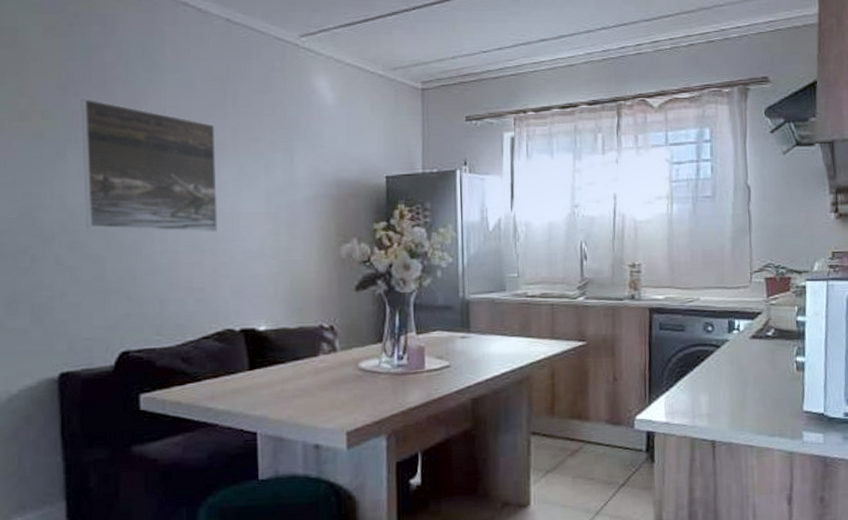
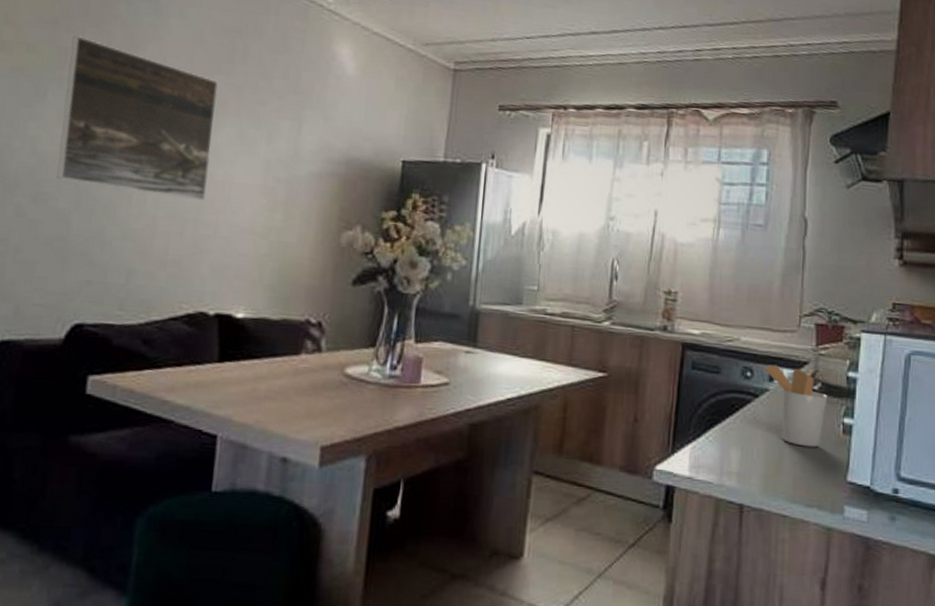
utensil holder: none [722,318,781,386] -> present [764,364,828,448]

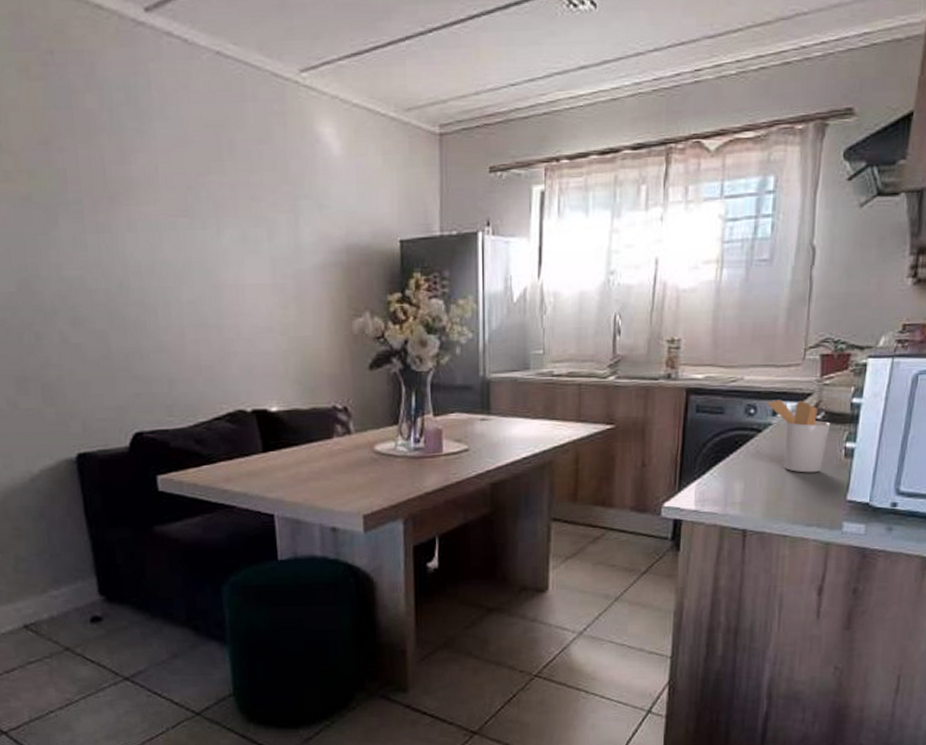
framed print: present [56,36,219,201] -> none [66,154,223,306]

